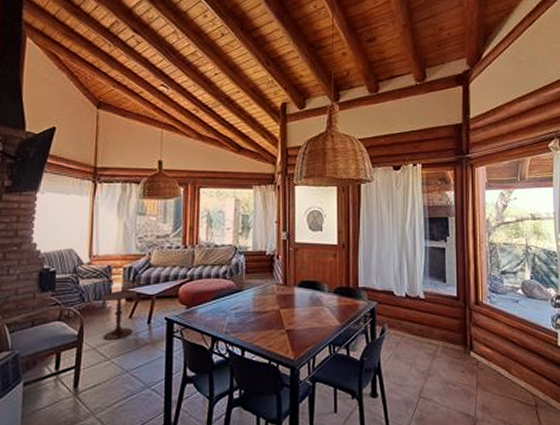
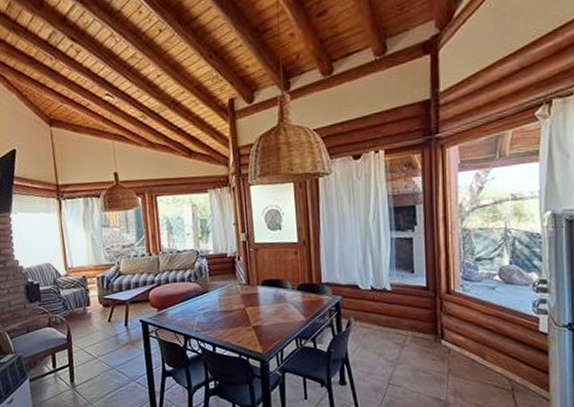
side table: present [101,289,138,341] -> none [81,296,113,343]

